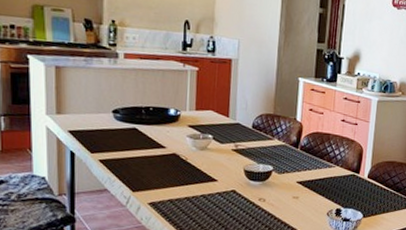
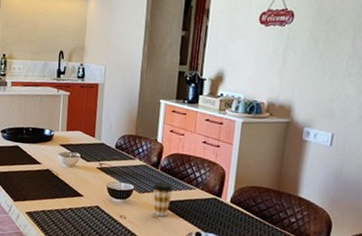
coffee cup: none [292,161,313,196] -> present [153,182,173,217]

